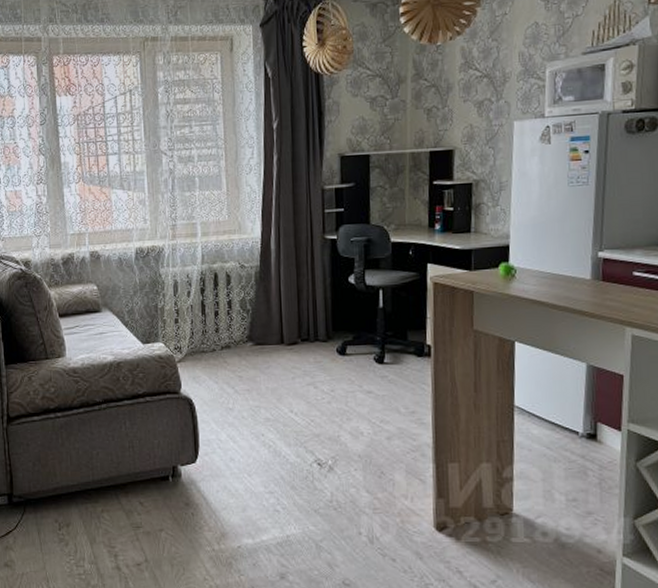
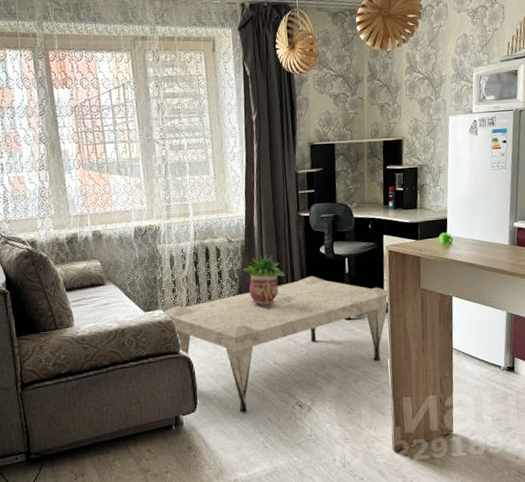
coffee table: none [164,310,433,468] -> present [164,276,389,413]
potted plant: none [256,282,306,342] -> present [243,254,285,305]

